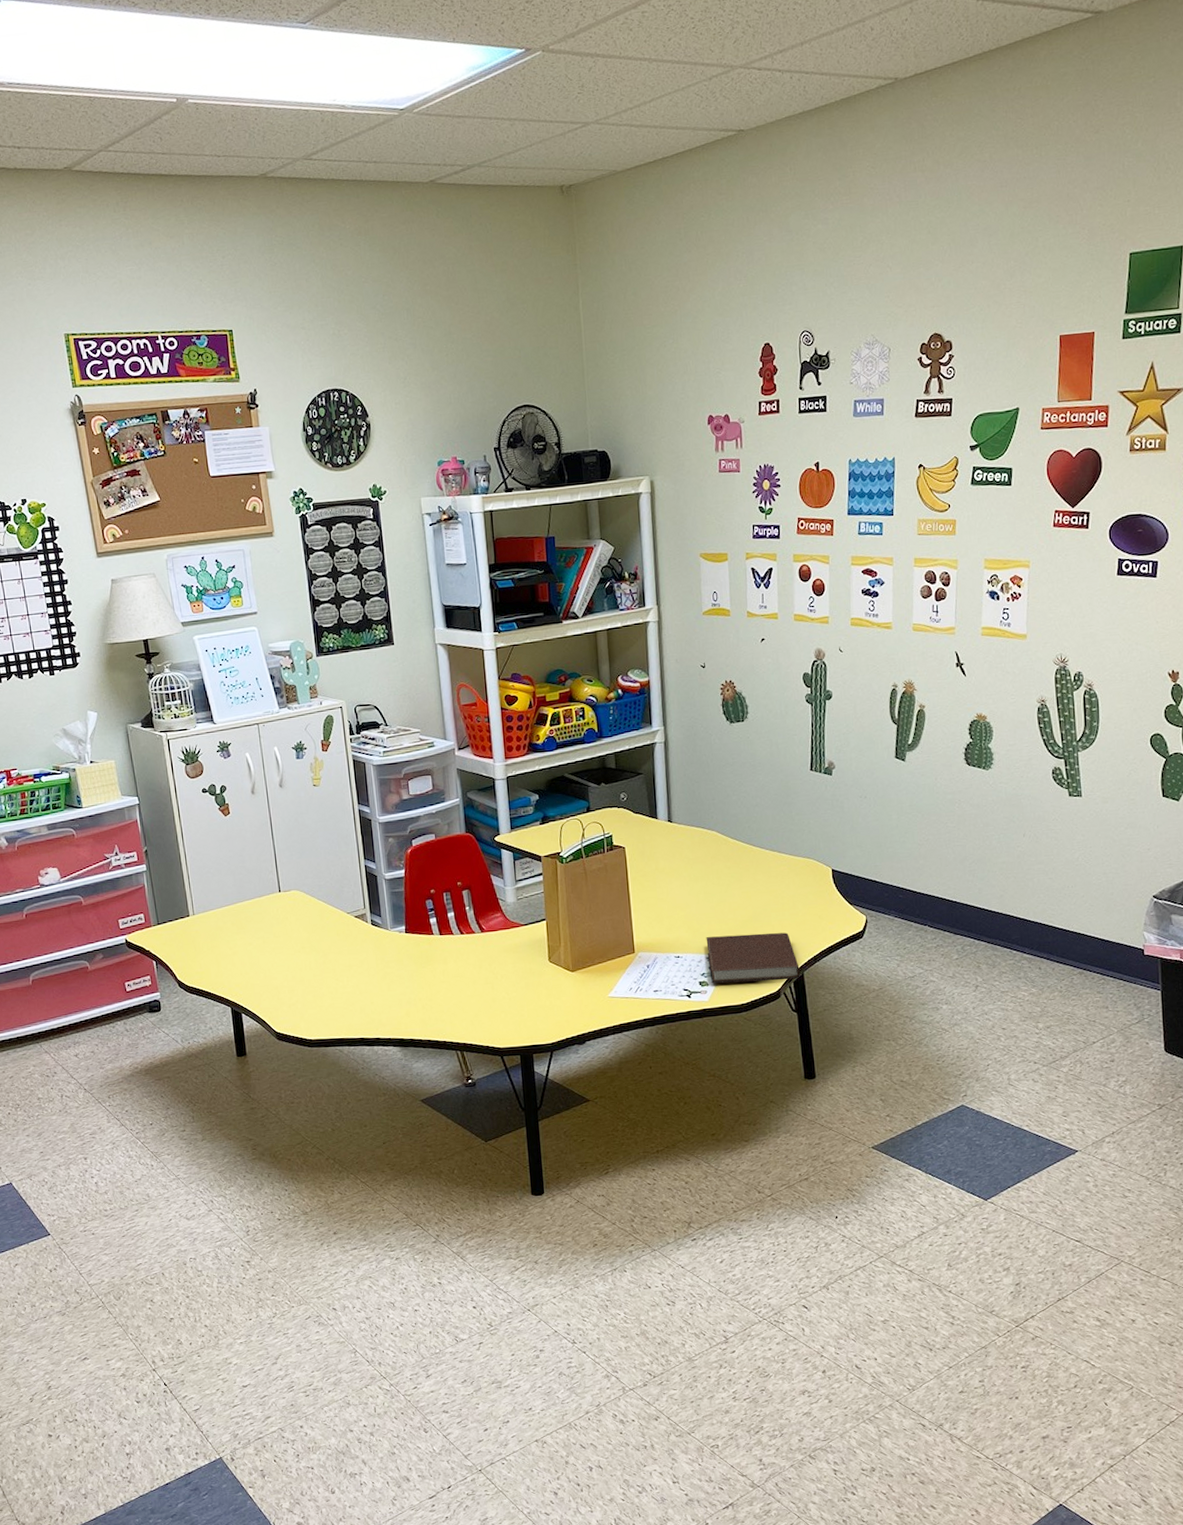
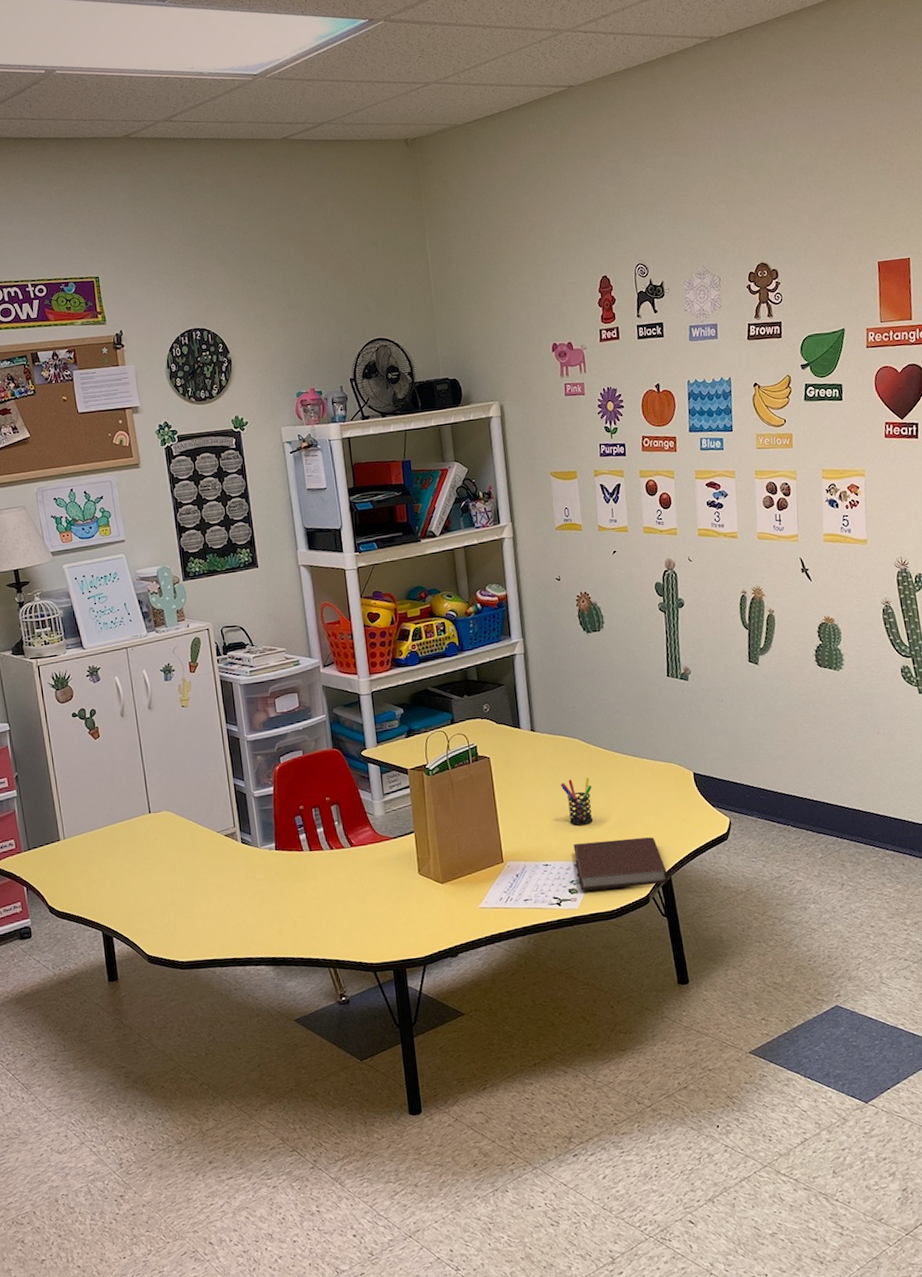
pen holder: none [696,871,728,919] -> present [560,778,593,826]

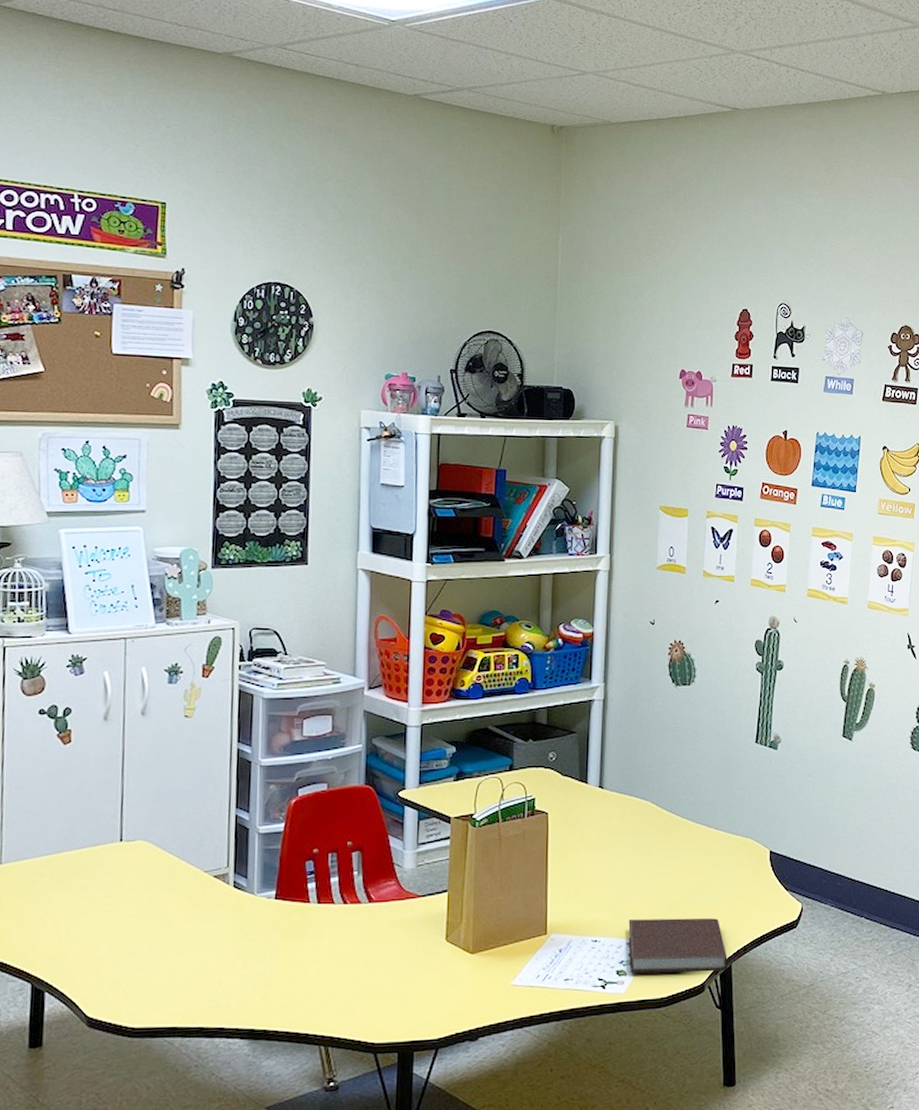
pen holder: present [560,778,593,826] -> none [623,846,658,899]

